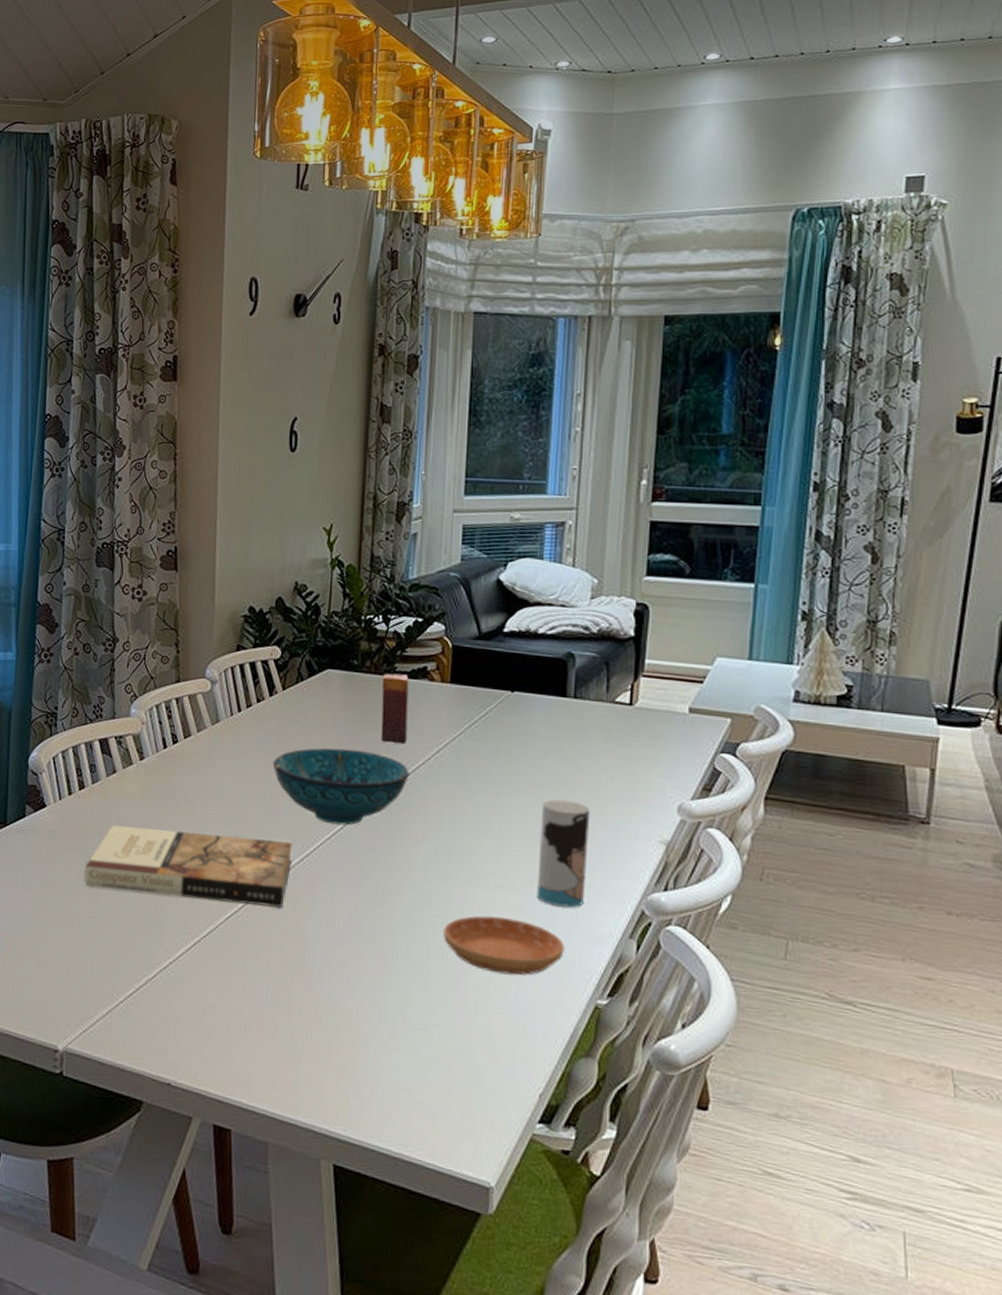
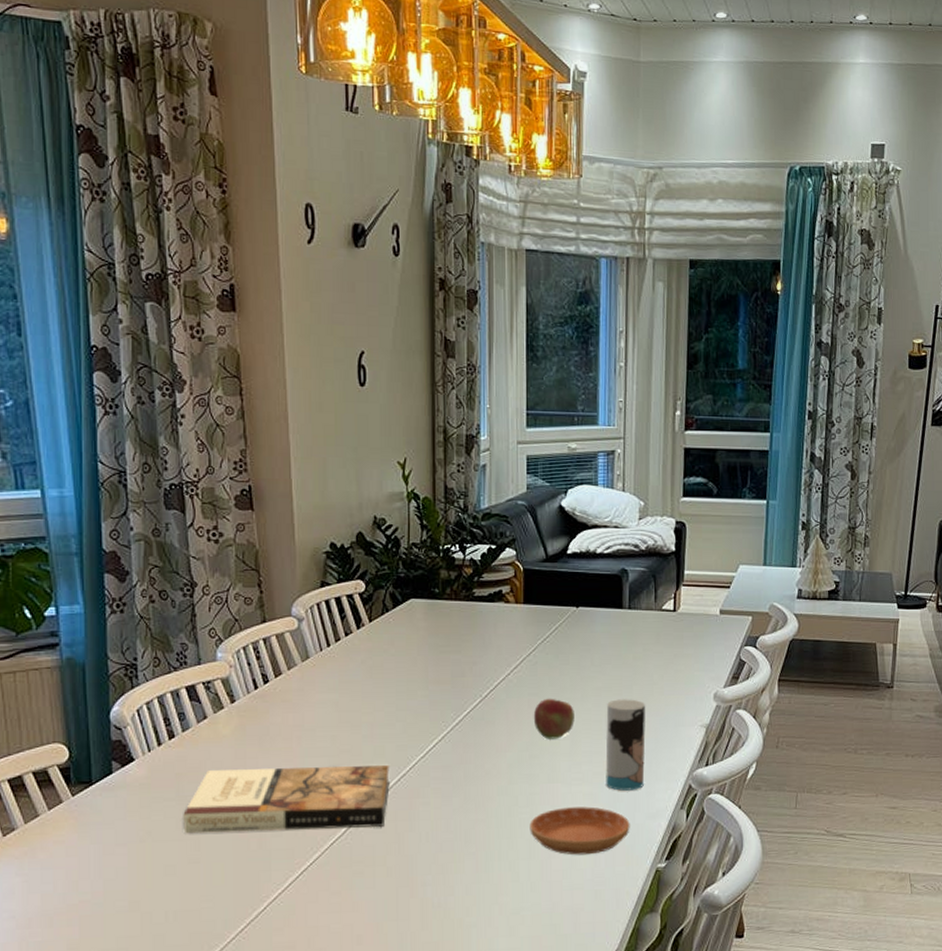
decorative bowl: present [272,748,409,826] -> none [364,672,492,744]
candle: present [381,673,409,743] -> none [462,599,489,663]
fruit: none [454,789,503,837] -> present [533,698,575,739]

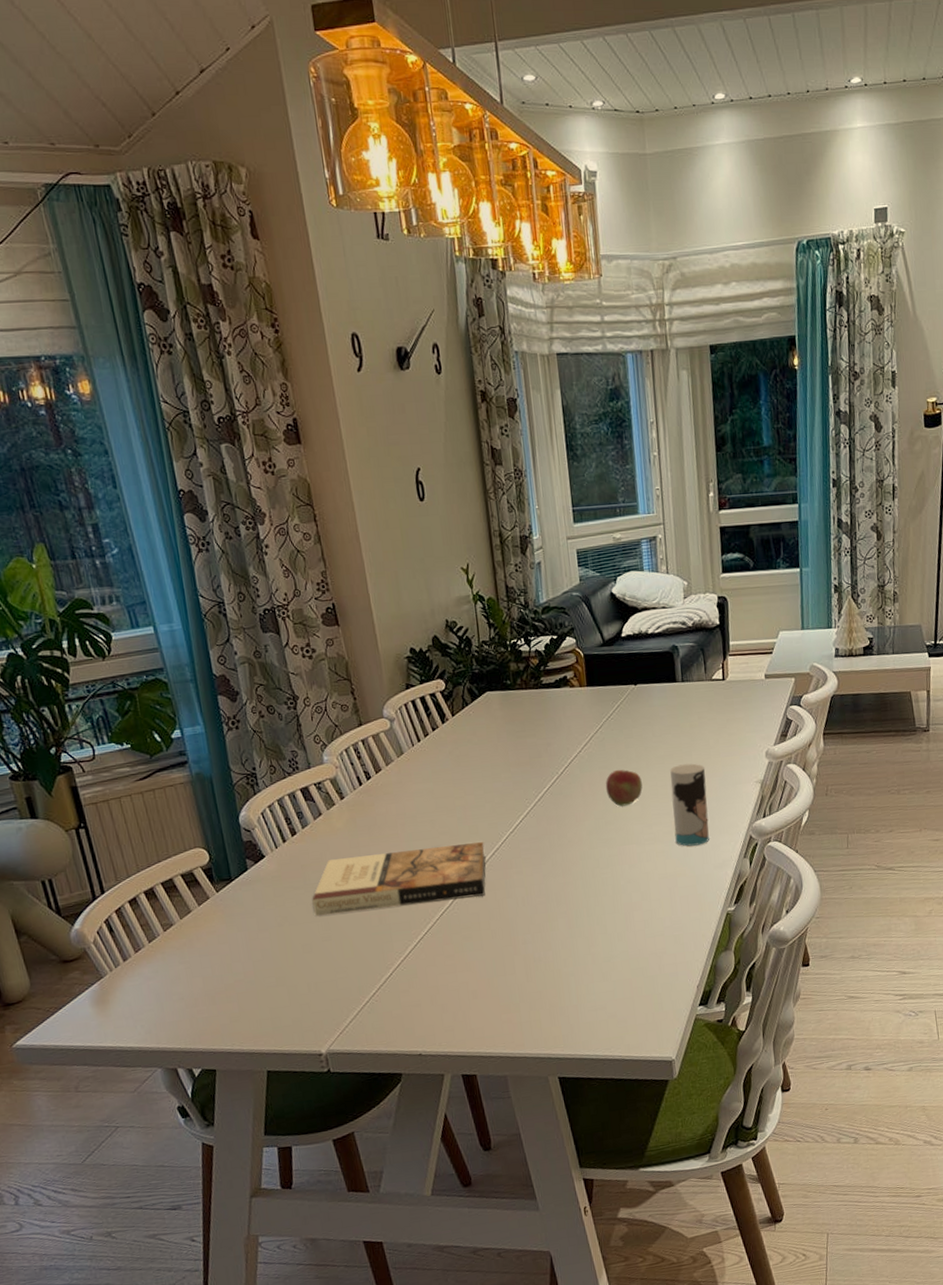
saucer: present [529,806,630,855] -> none [611,862,701,907]

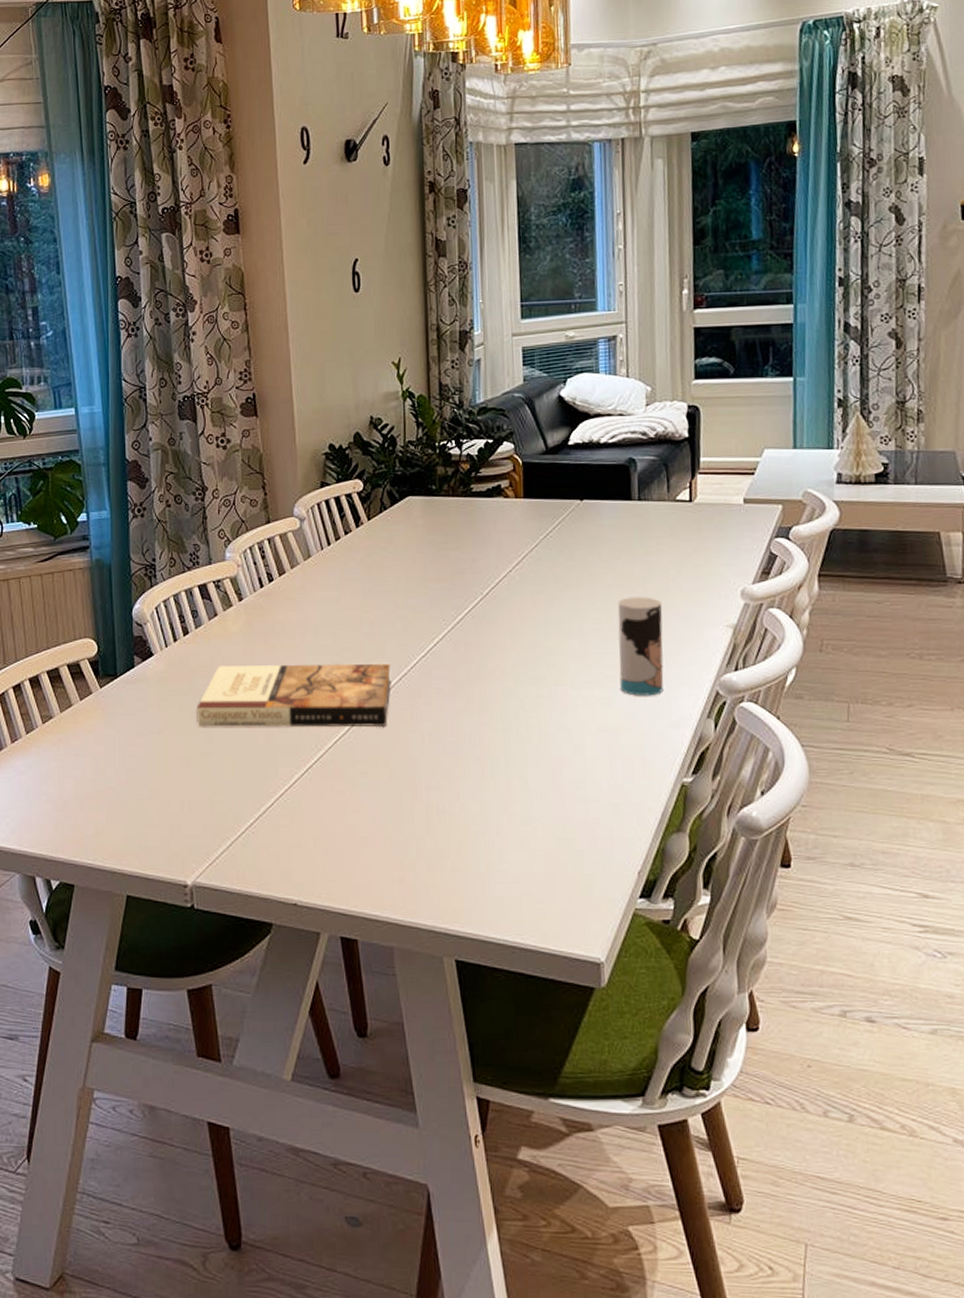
fruit: present [605,769,643,807] -> none [537,595,583,639]

